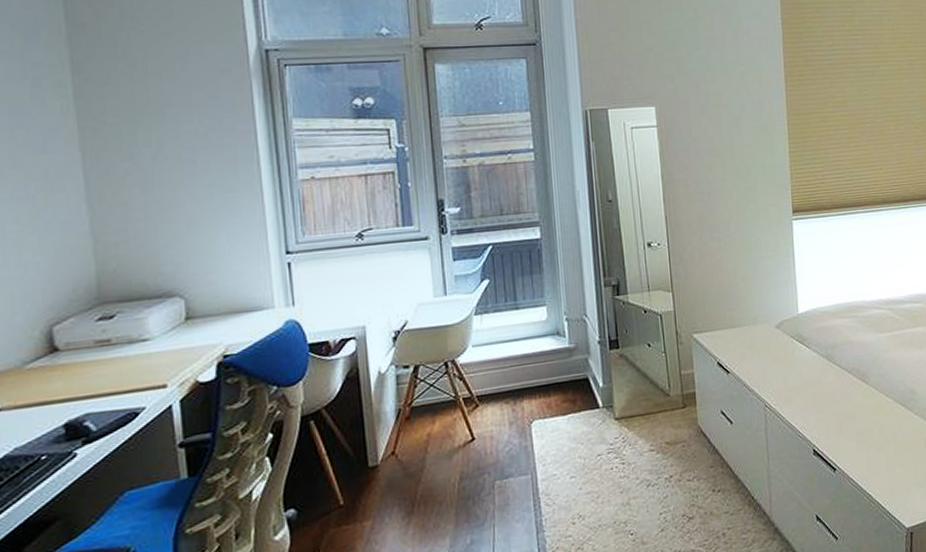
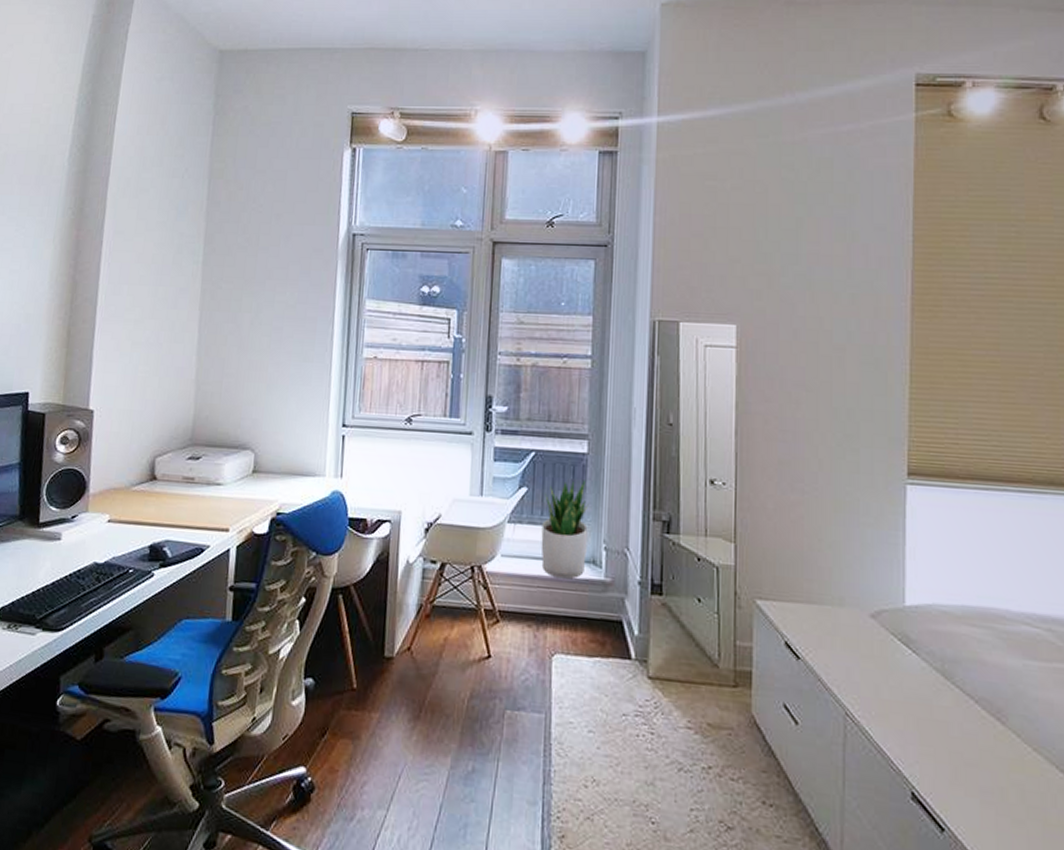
planter: none [506,263,551,355] -> present [541,480,589,580]

